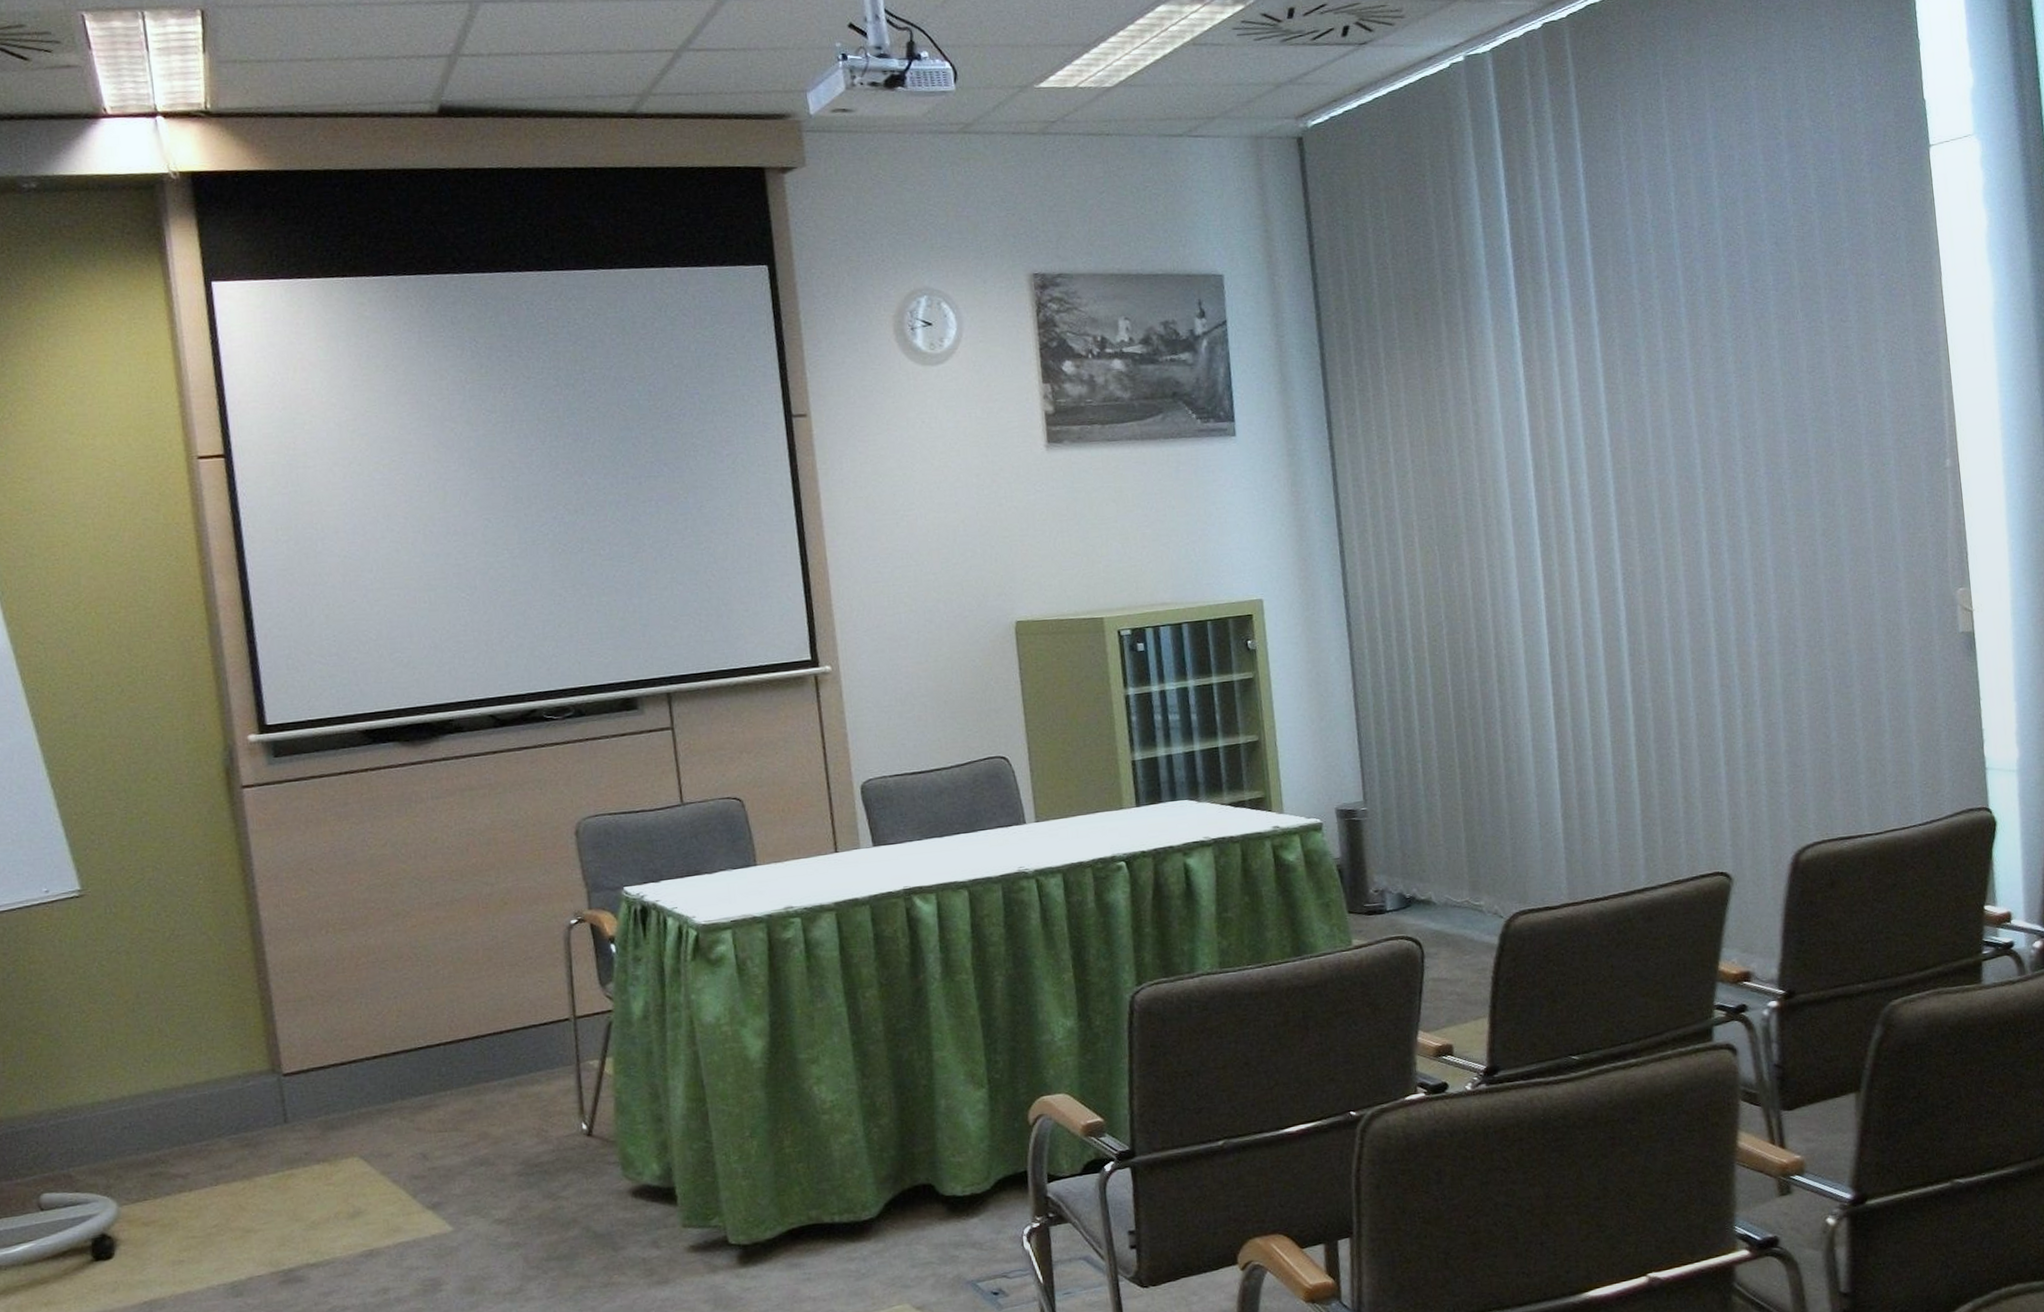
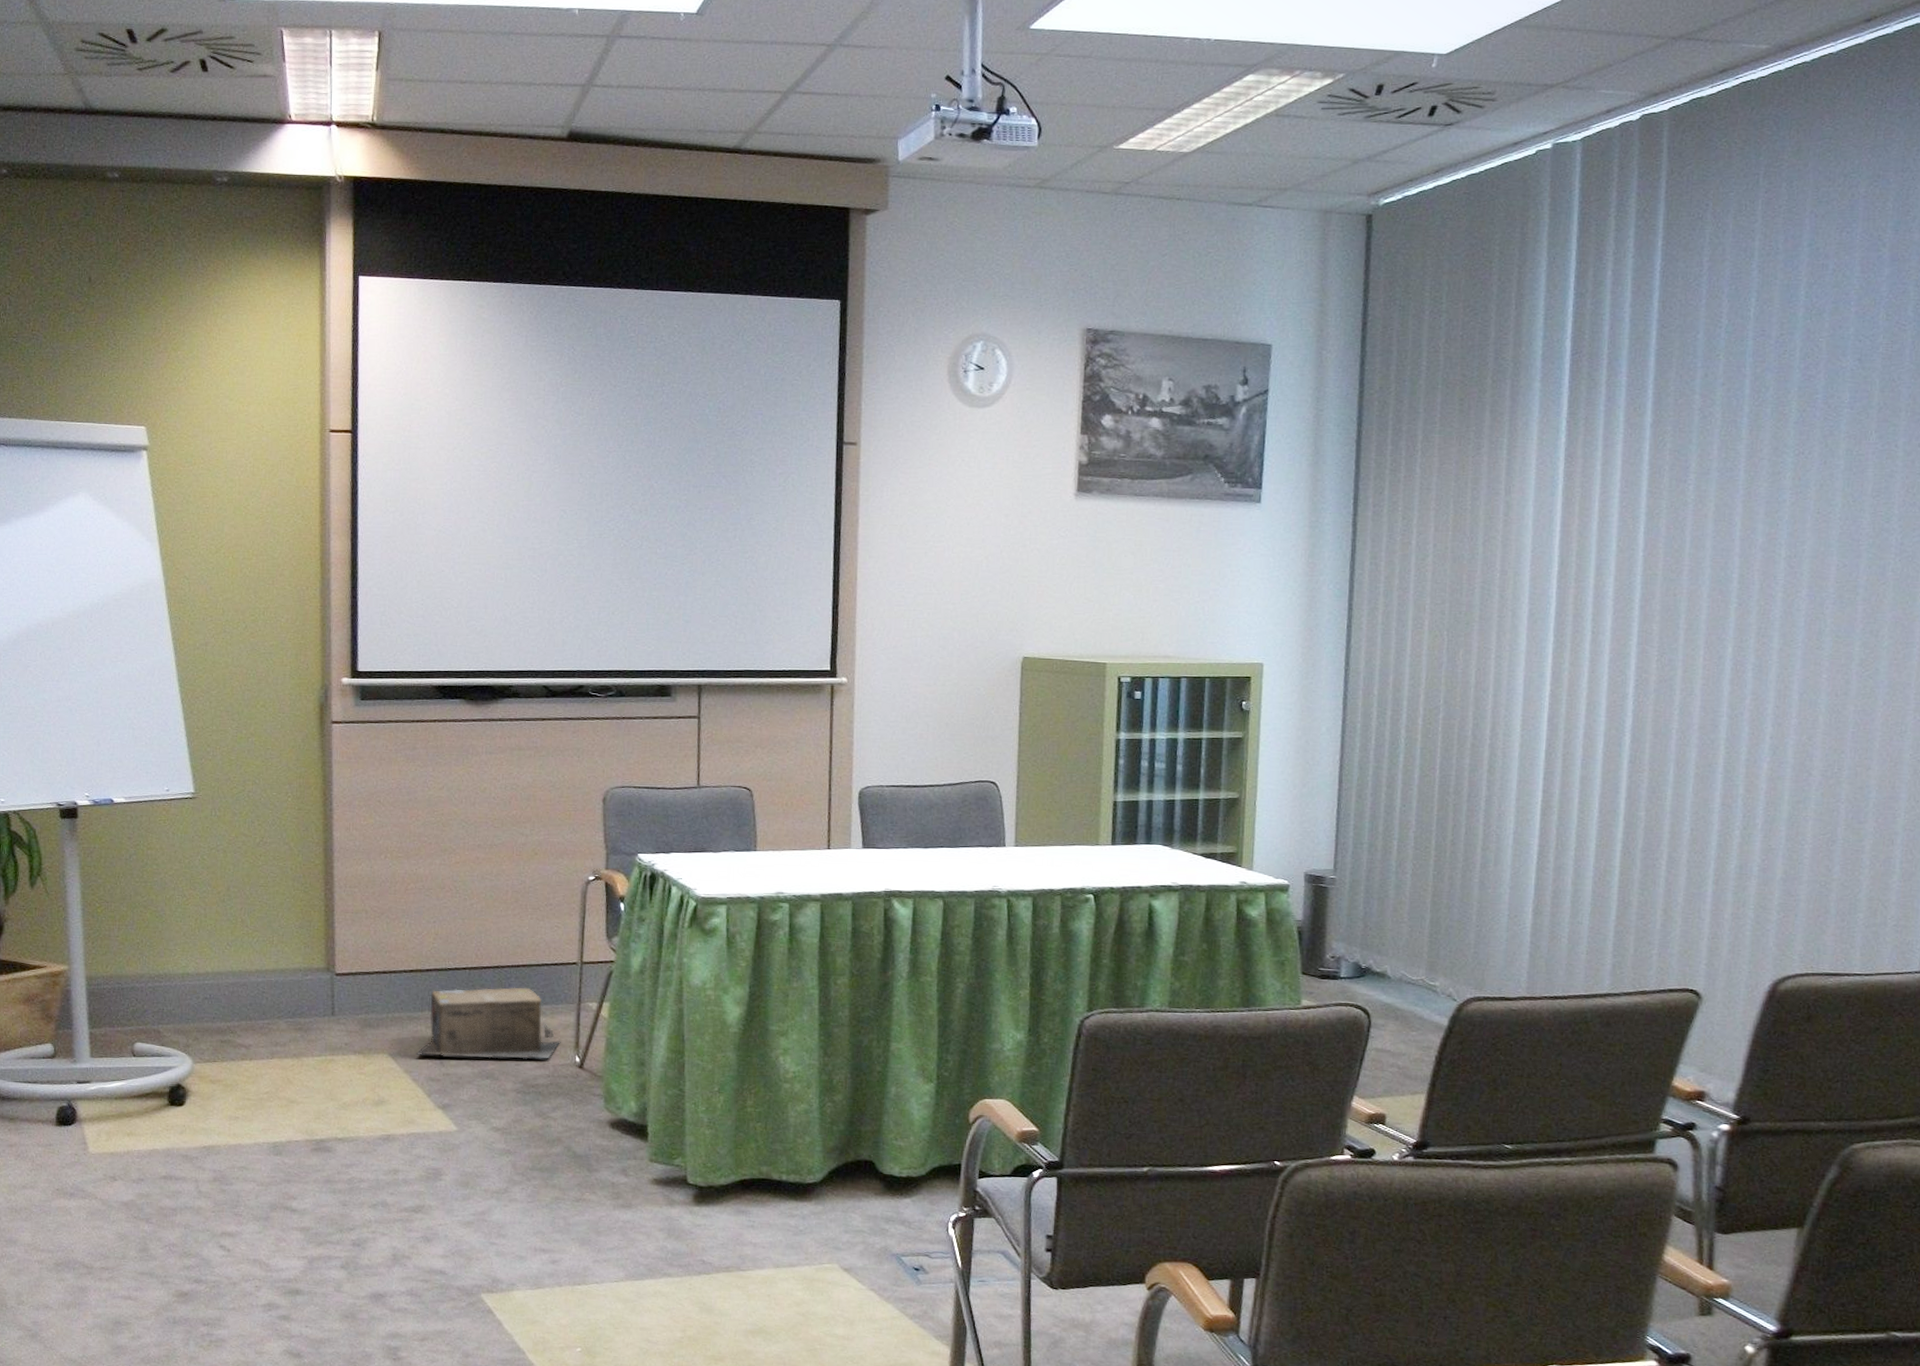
cardboard box: none [392,1055,563,1153] -> present [415,987,561,1059]

